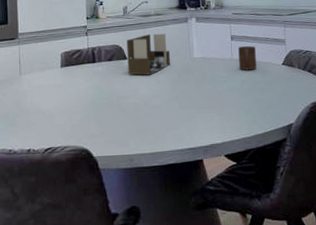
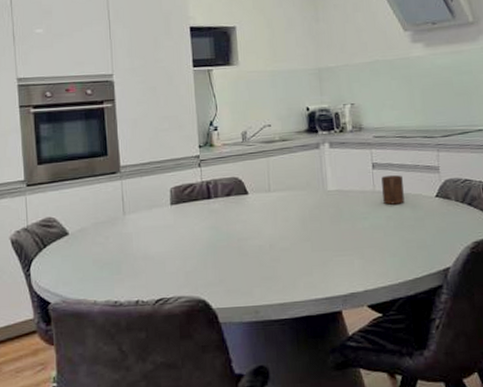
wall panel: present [127,34,170,75] -> none [247,163,300,213]

